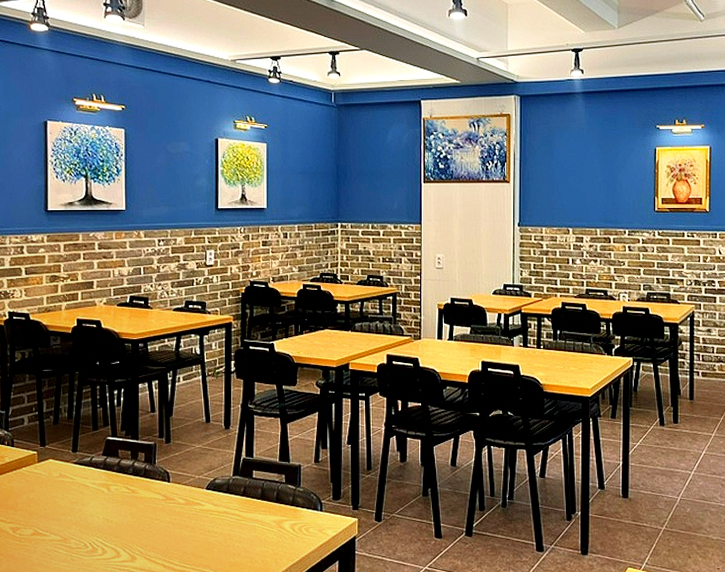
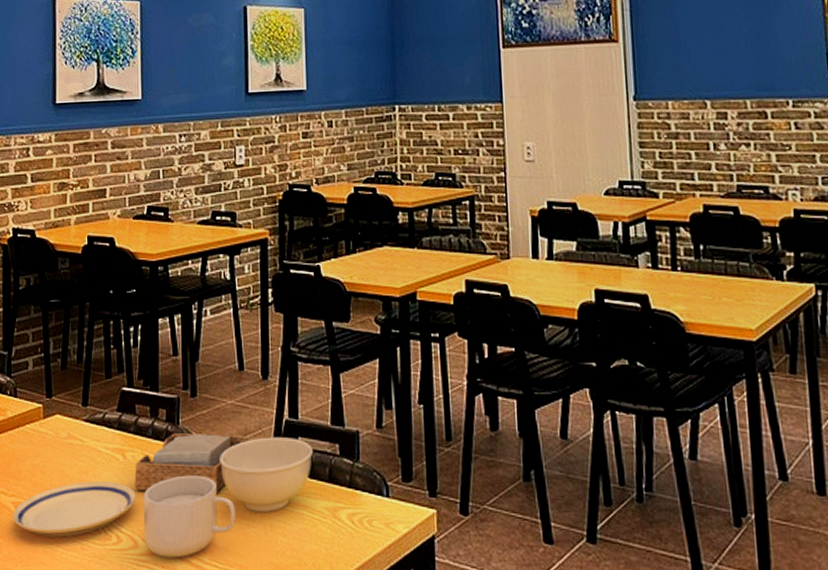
plate: none [11,509,119,552] -> present [13,481,136,538]
napkin holder: none [117,470,213,514] -> present [134,433,249,493]
cup: none [124,502,202,563] -> present [143,475,236,558]
soup bowl: none [189,471,265,527] -> present [220,437,314,513]

